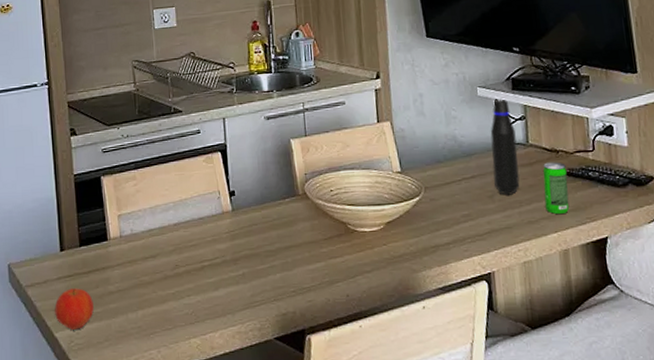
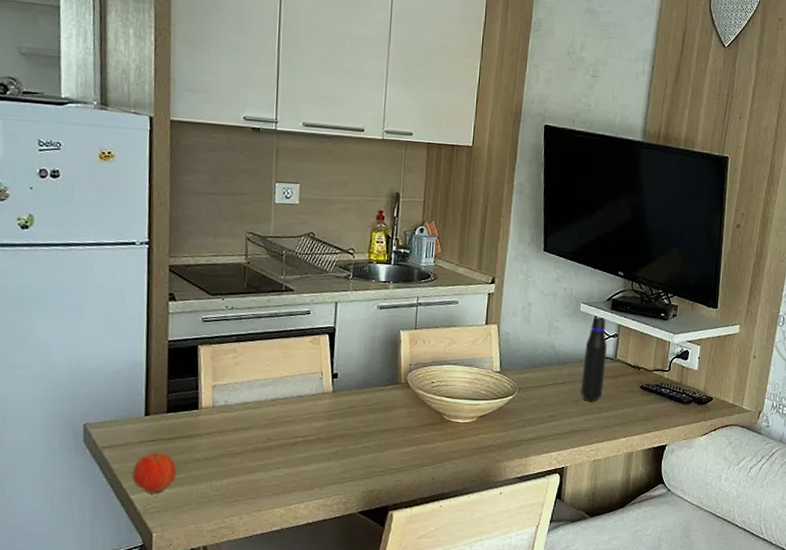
beverage can: present [542,162,570,215] -> none [620,377,644,423]

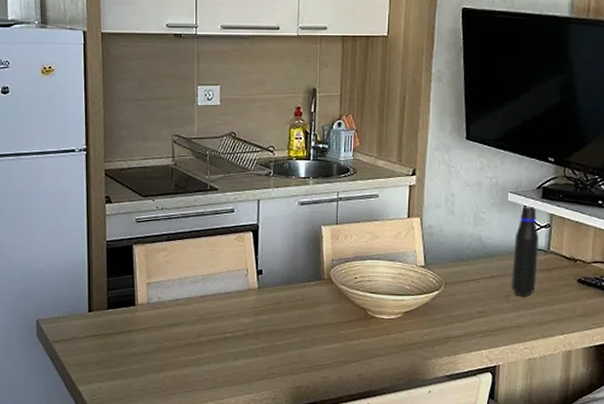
apple: present [132,453,176,493] -> none [80,347,117,385]

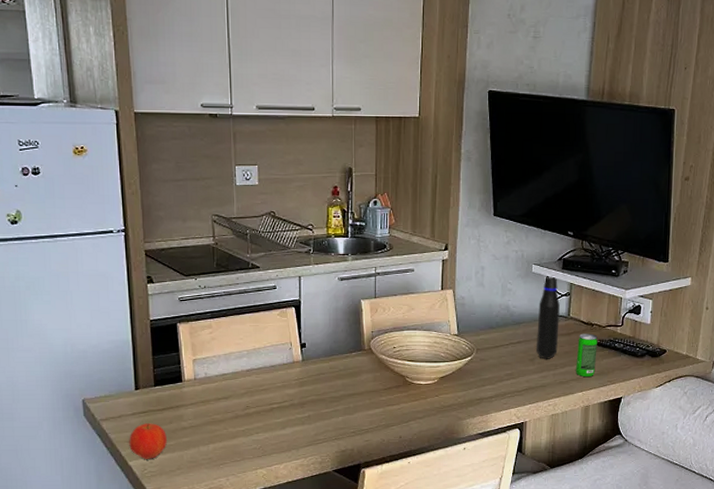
apple: none [80,347,117,385] -> present [129,423,167,459]
beverage can: none [556,269,582,319] -> present [576,333,598,378]

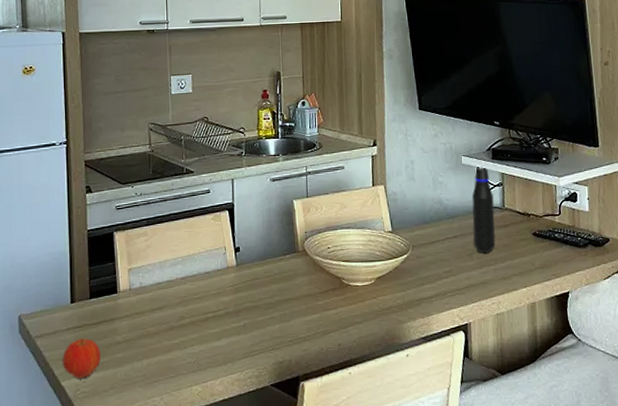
beverage can: present [576,333,598,378] -> none [515,224,538,272]

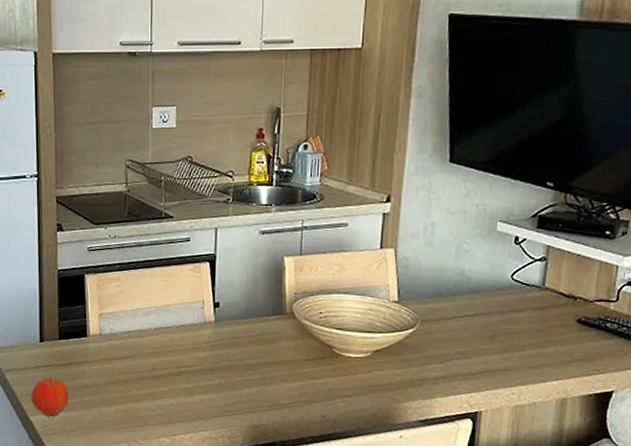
water bottle: present [471,168,496,254] -> none [498,237,532,337]

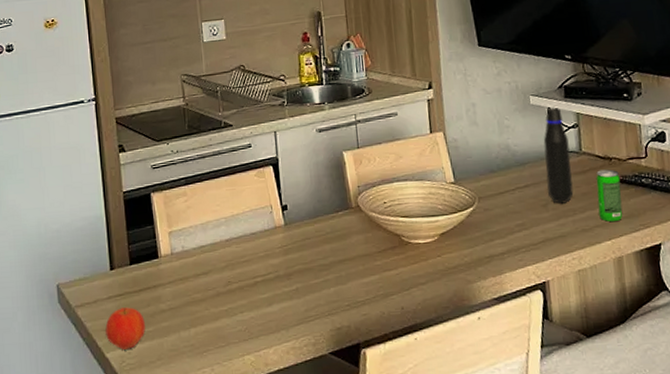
water bottle: none [498,237,532,337] -> present [543,108,574,204]
beverage can: none [550,308,582,363] -> present [596,169,623,222]

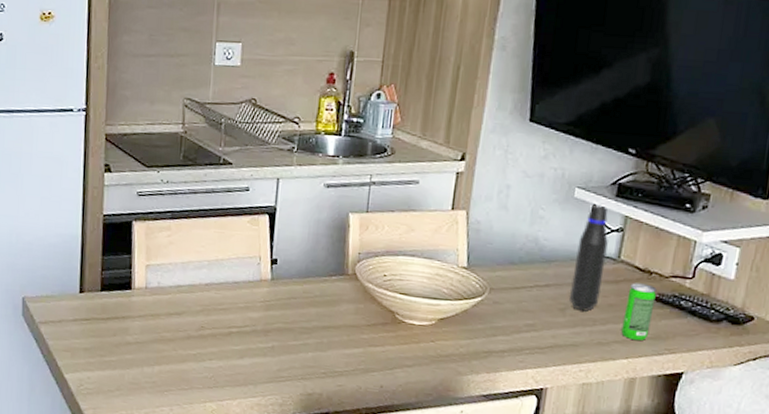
apple: present [105,307,145,350] -> none [67,332,109,374]

